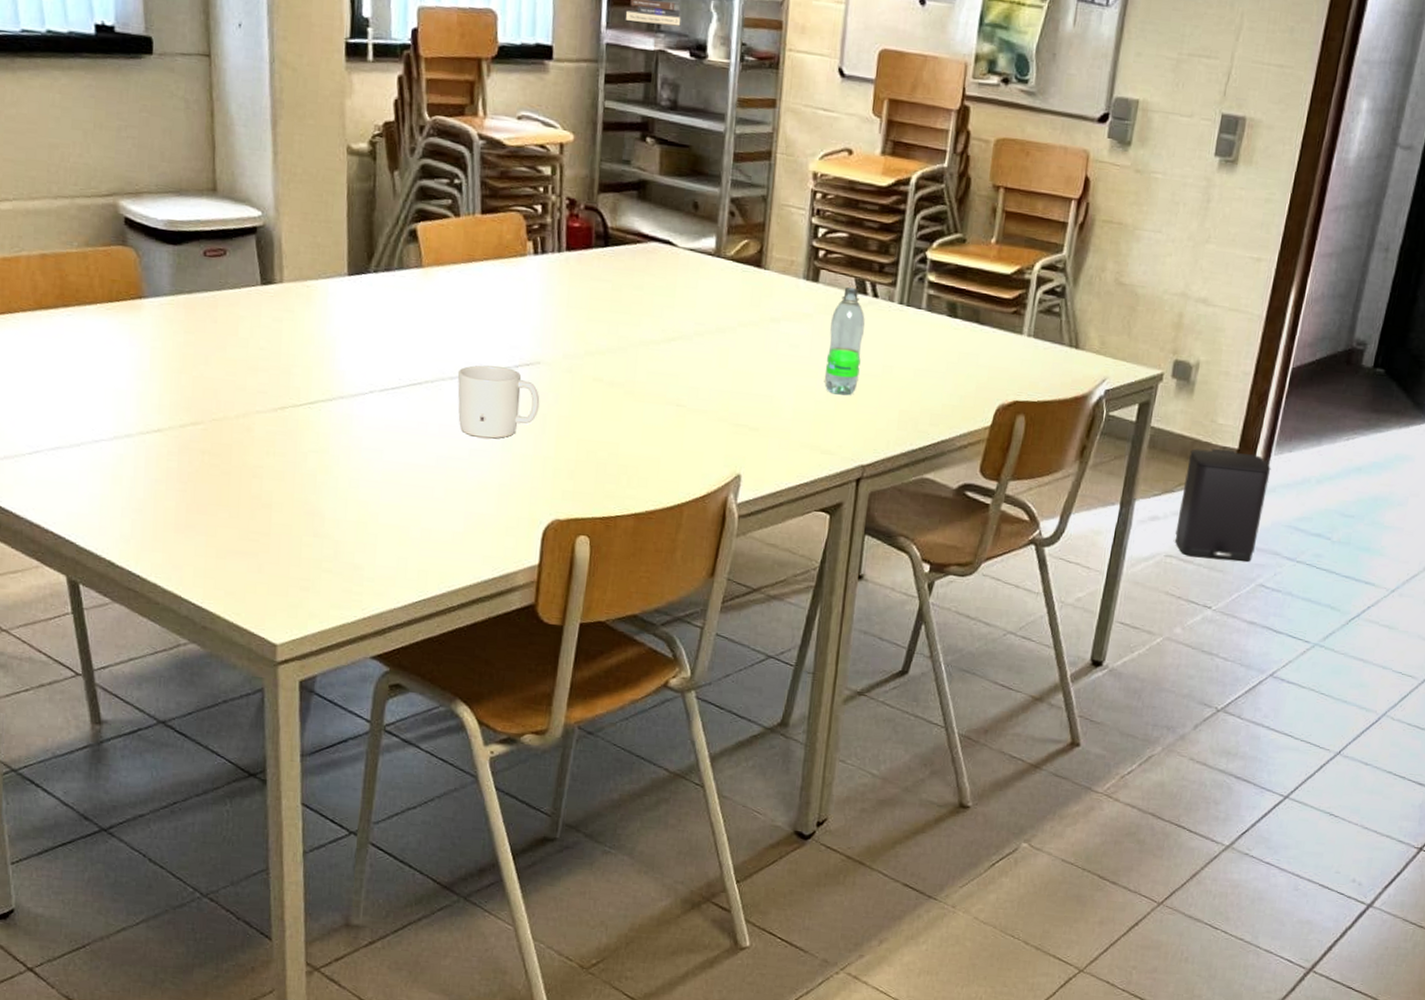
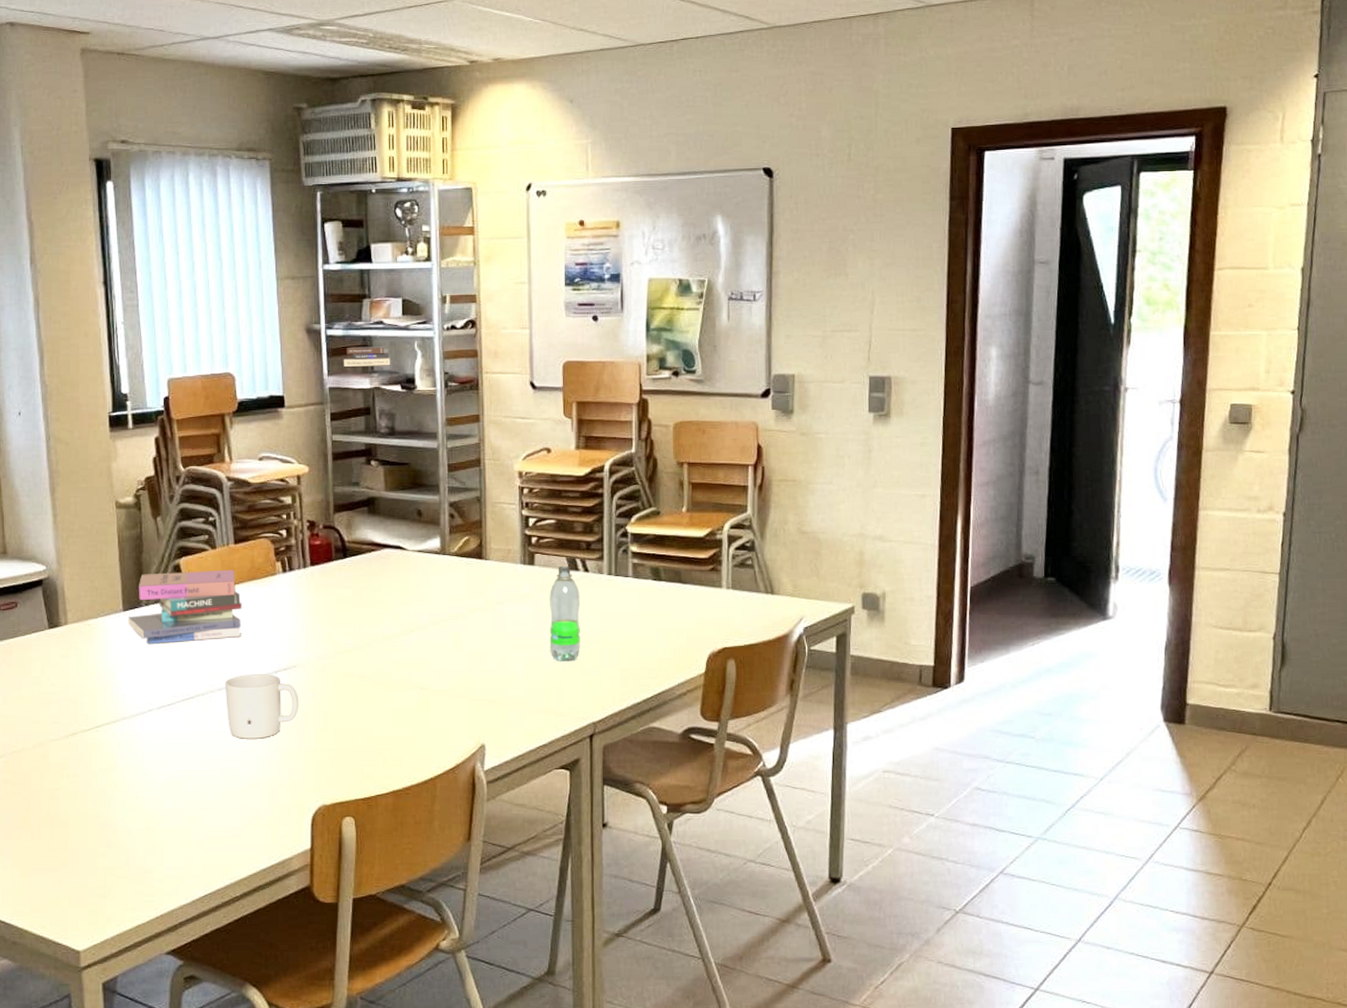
books: none [353,235,484,322] -> present [128,569,242,645]
pedal bin: present [1175,449,1271,562] -> none [889,667,967,770]

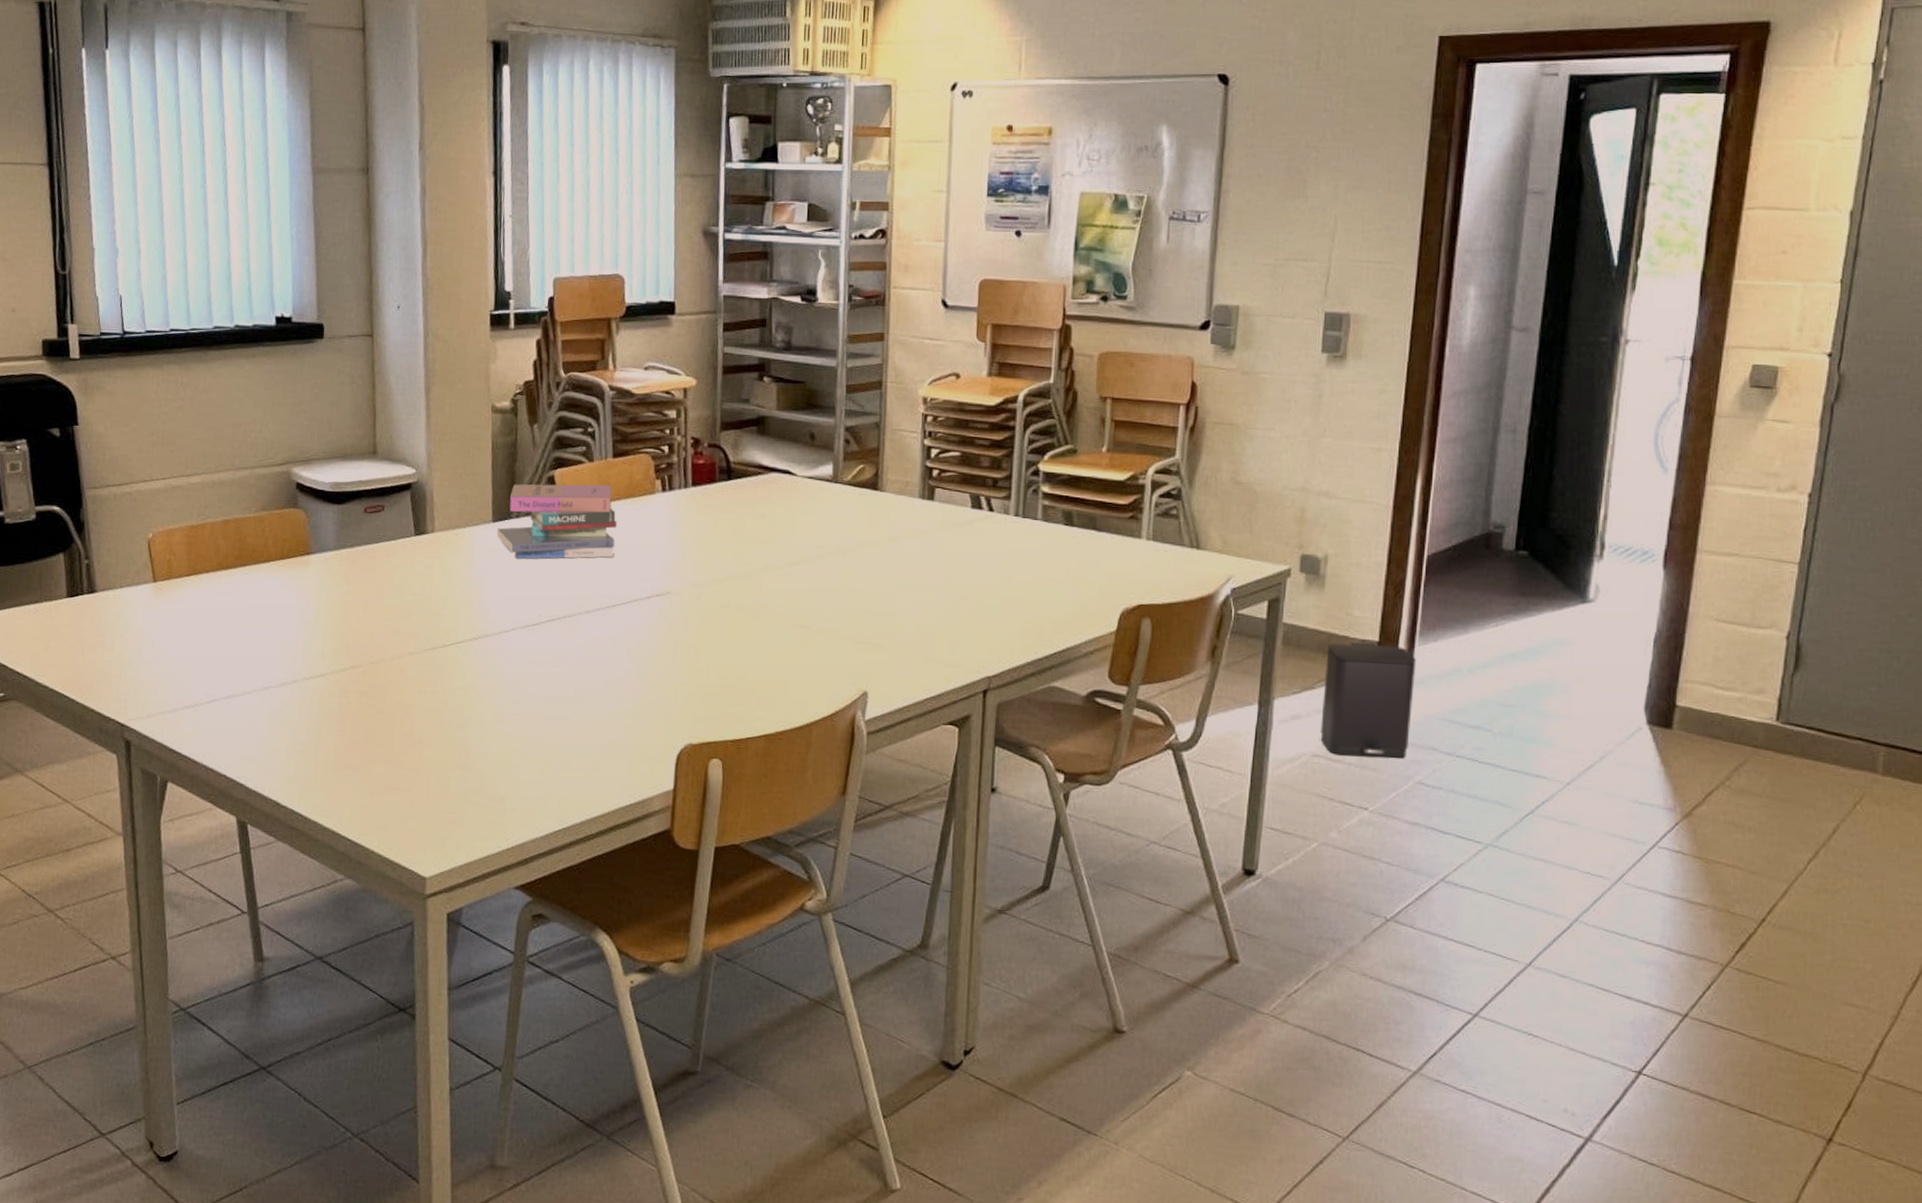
mug: present [224,674,299,739] -> none [593,598,671,668]
books: present [343,346,391,367] -> none [740,253,792,275]
bottle: present [549,566,580,662] -> none [945,504,982,608]
pedal bin: none [889,667,967,770] -> present [1320,642,1417,758]

